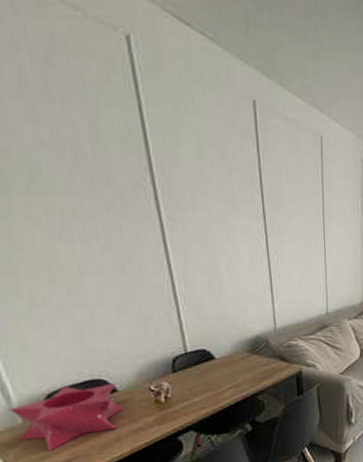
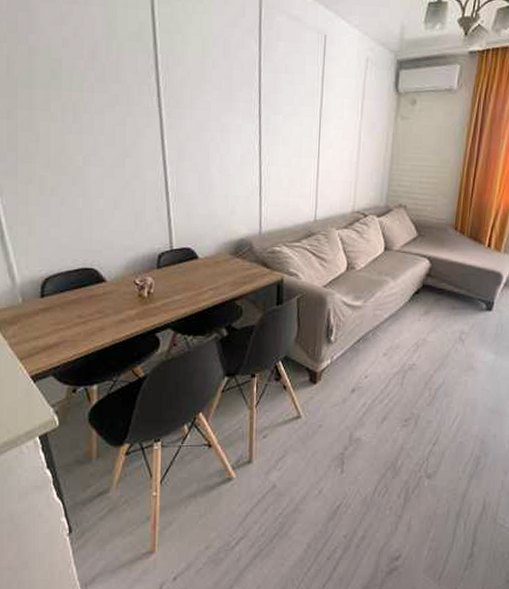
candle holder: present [9,383,124,452] -> none [12,273,110,333]

